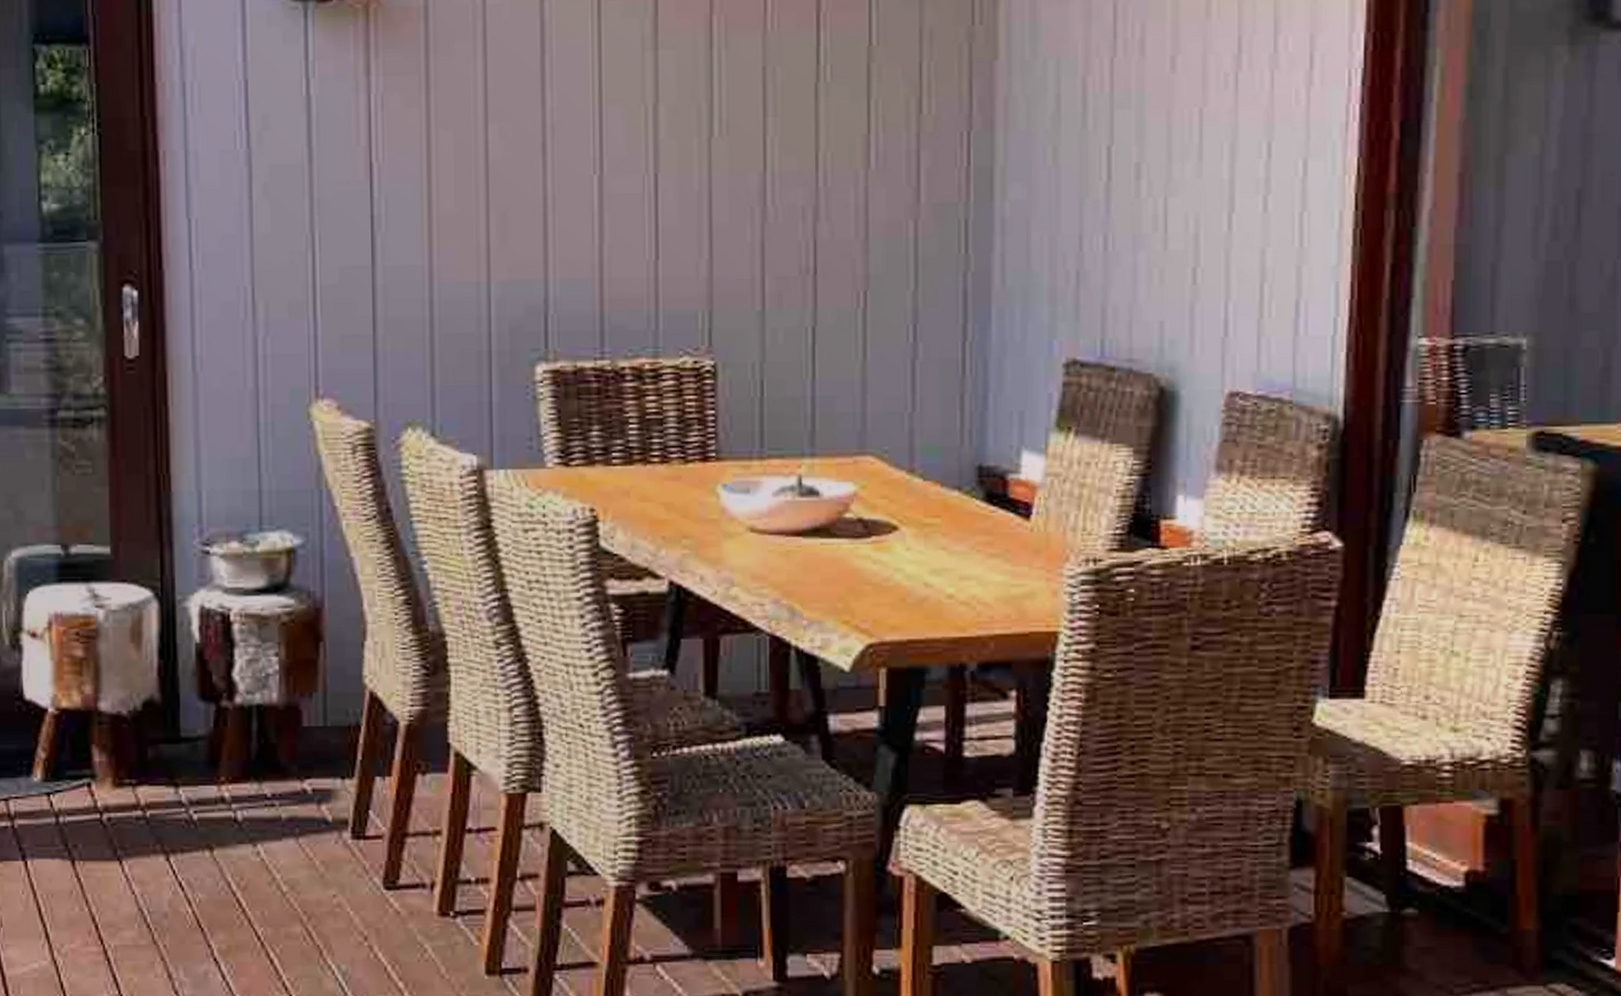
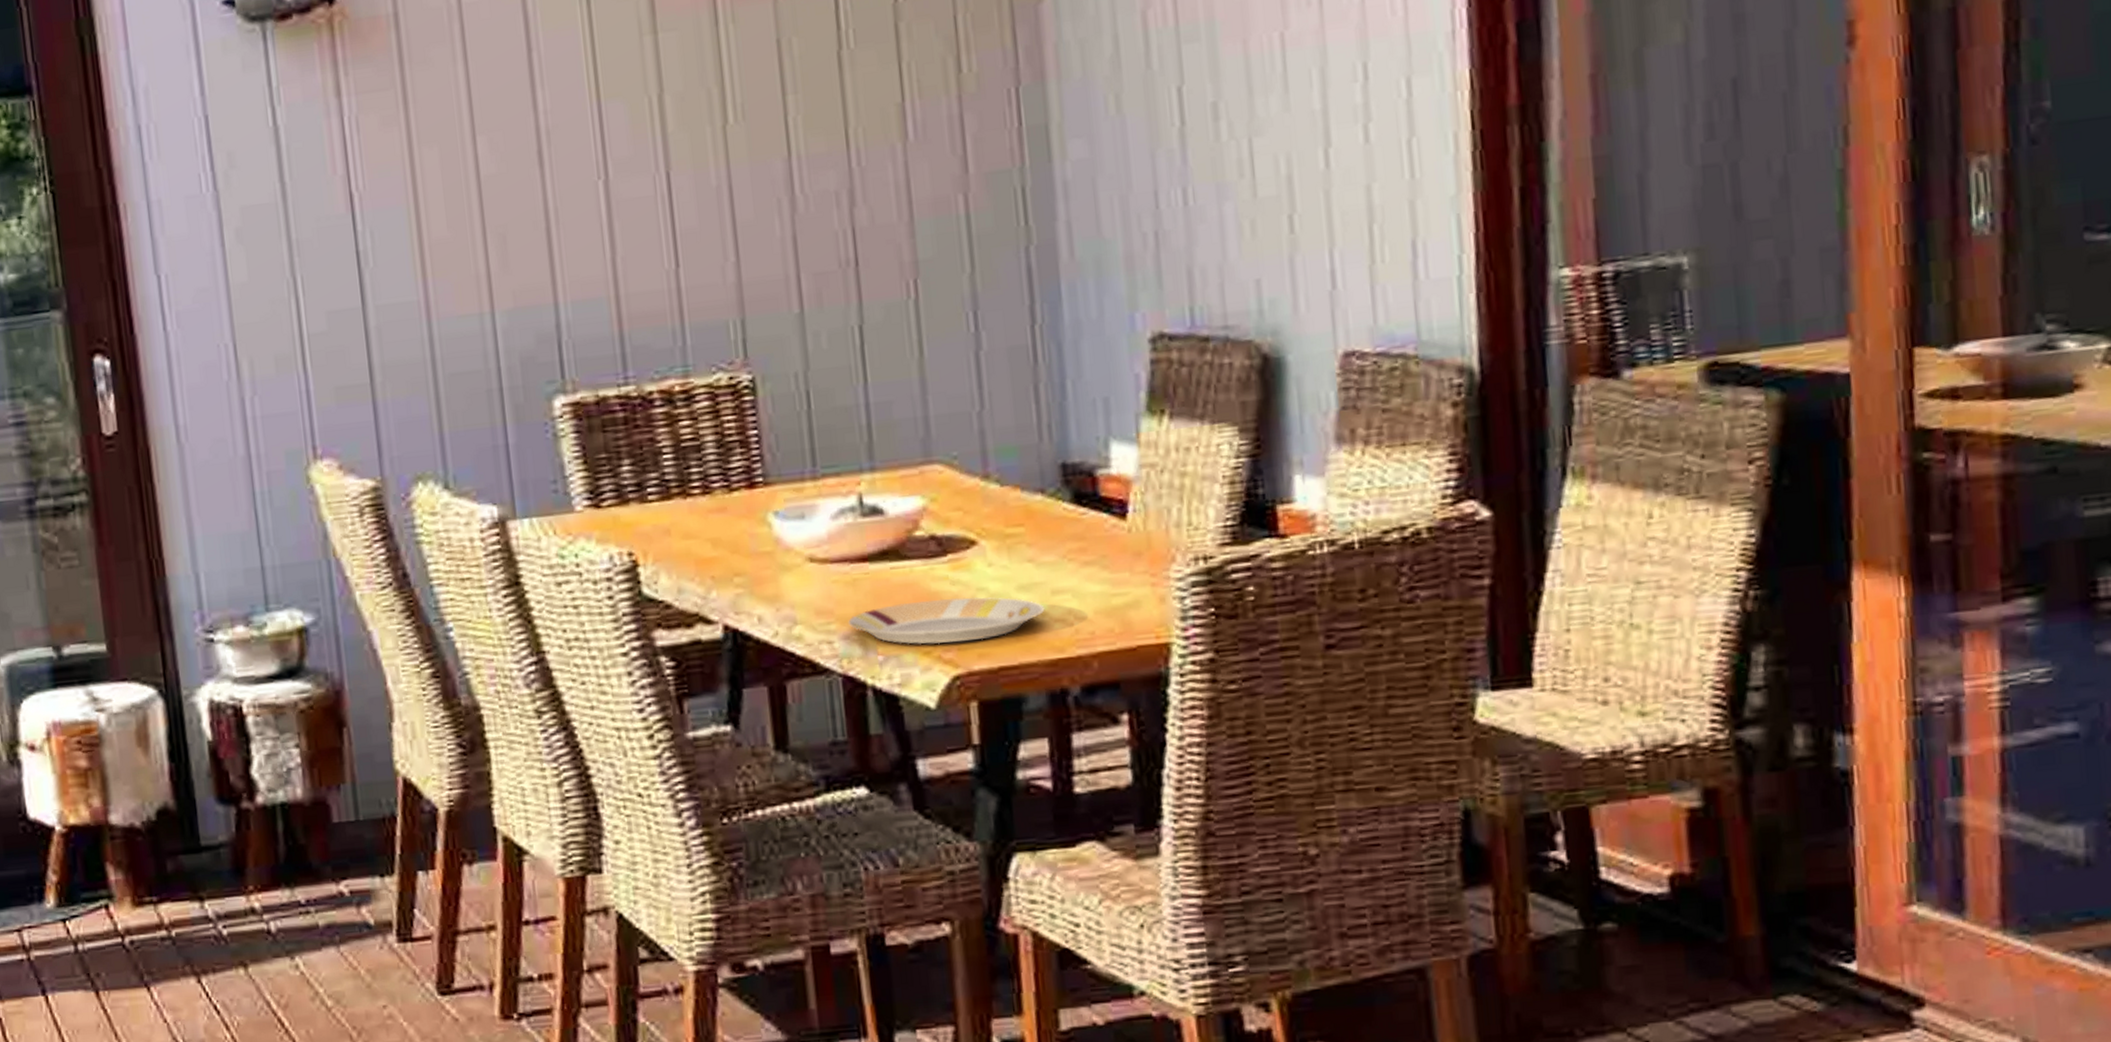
plate: none [779,575,952,615] -> present [848,597,1045,645]

